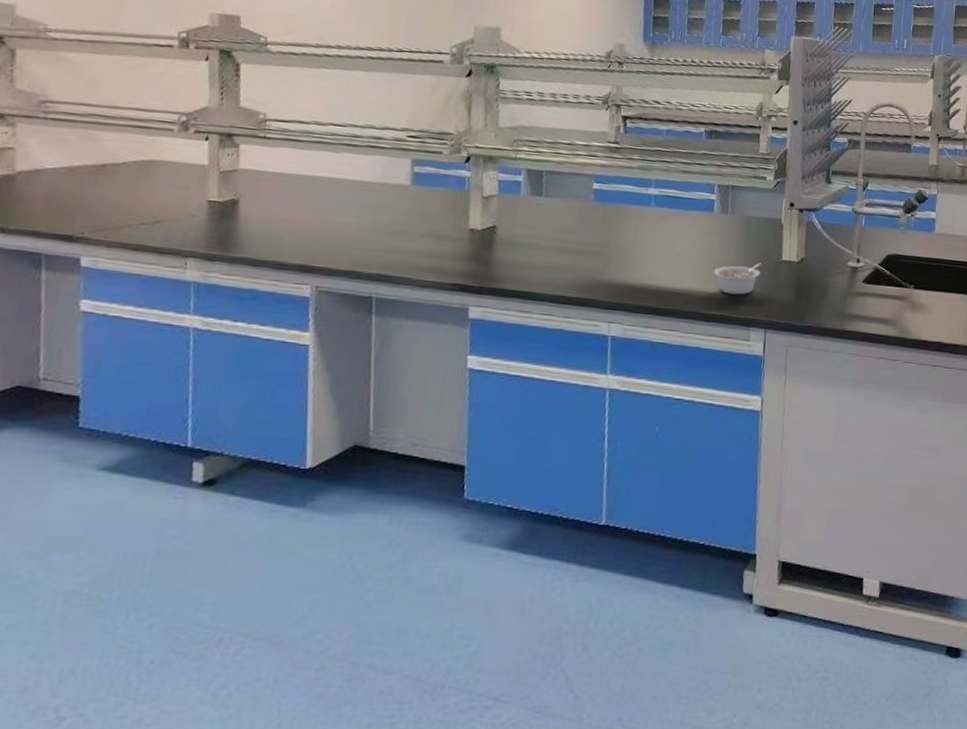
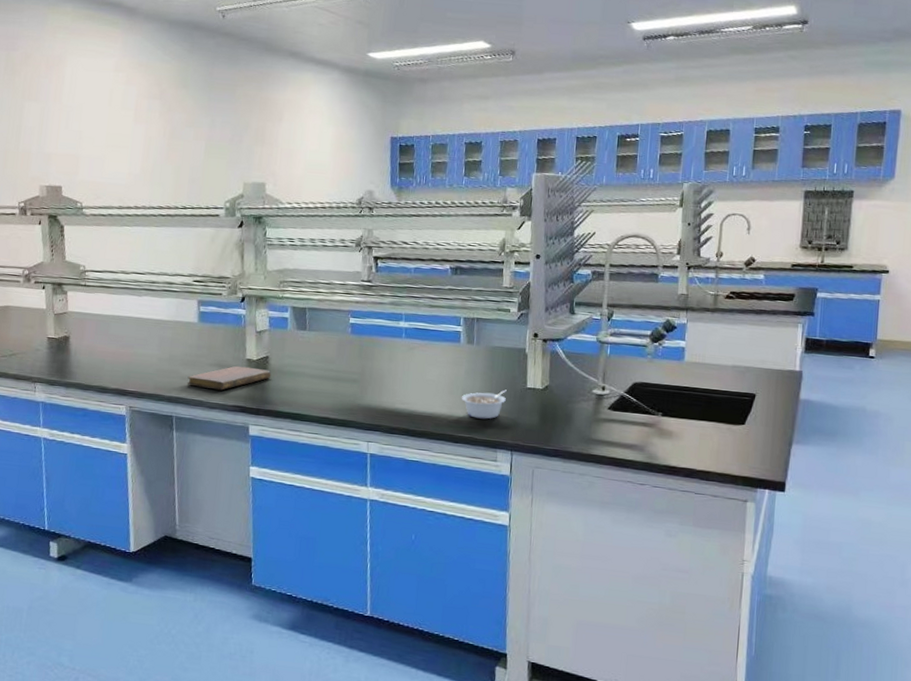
notebook: none [393,236,499,266] -> present [187,365,272,391]

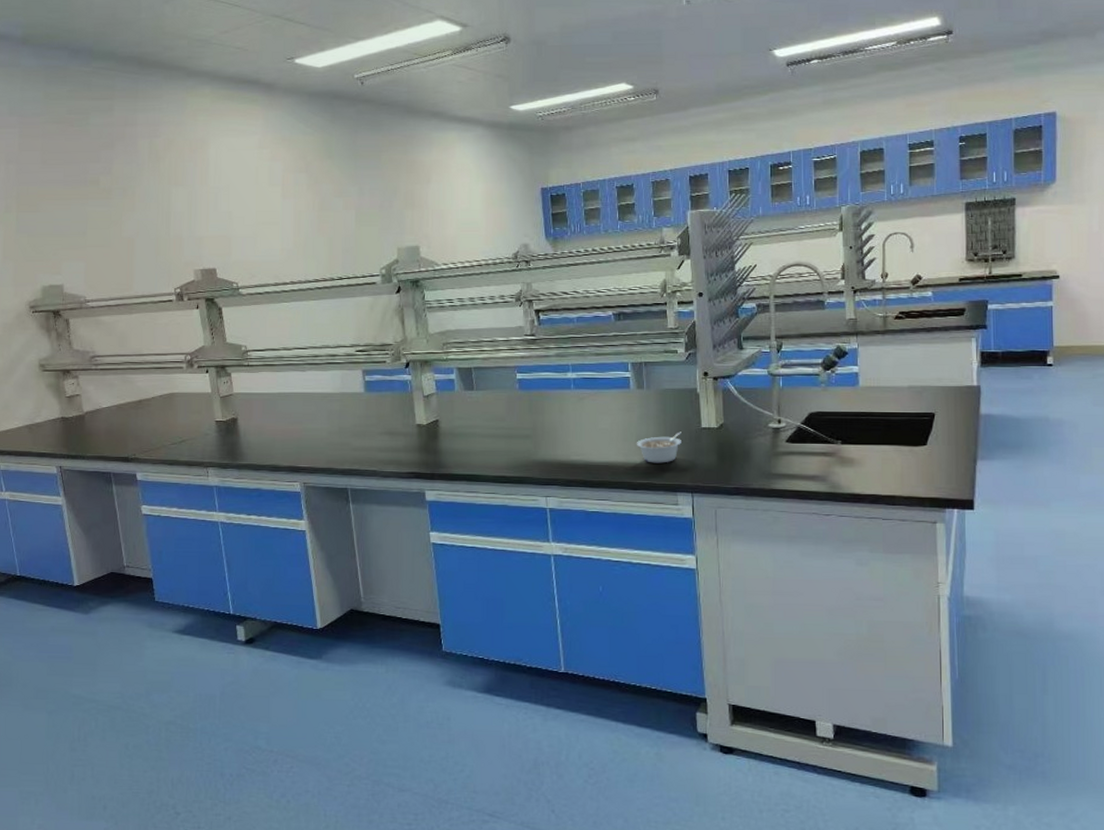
notebook: present [187,365,272,391] -> none [359,432,443,458]

